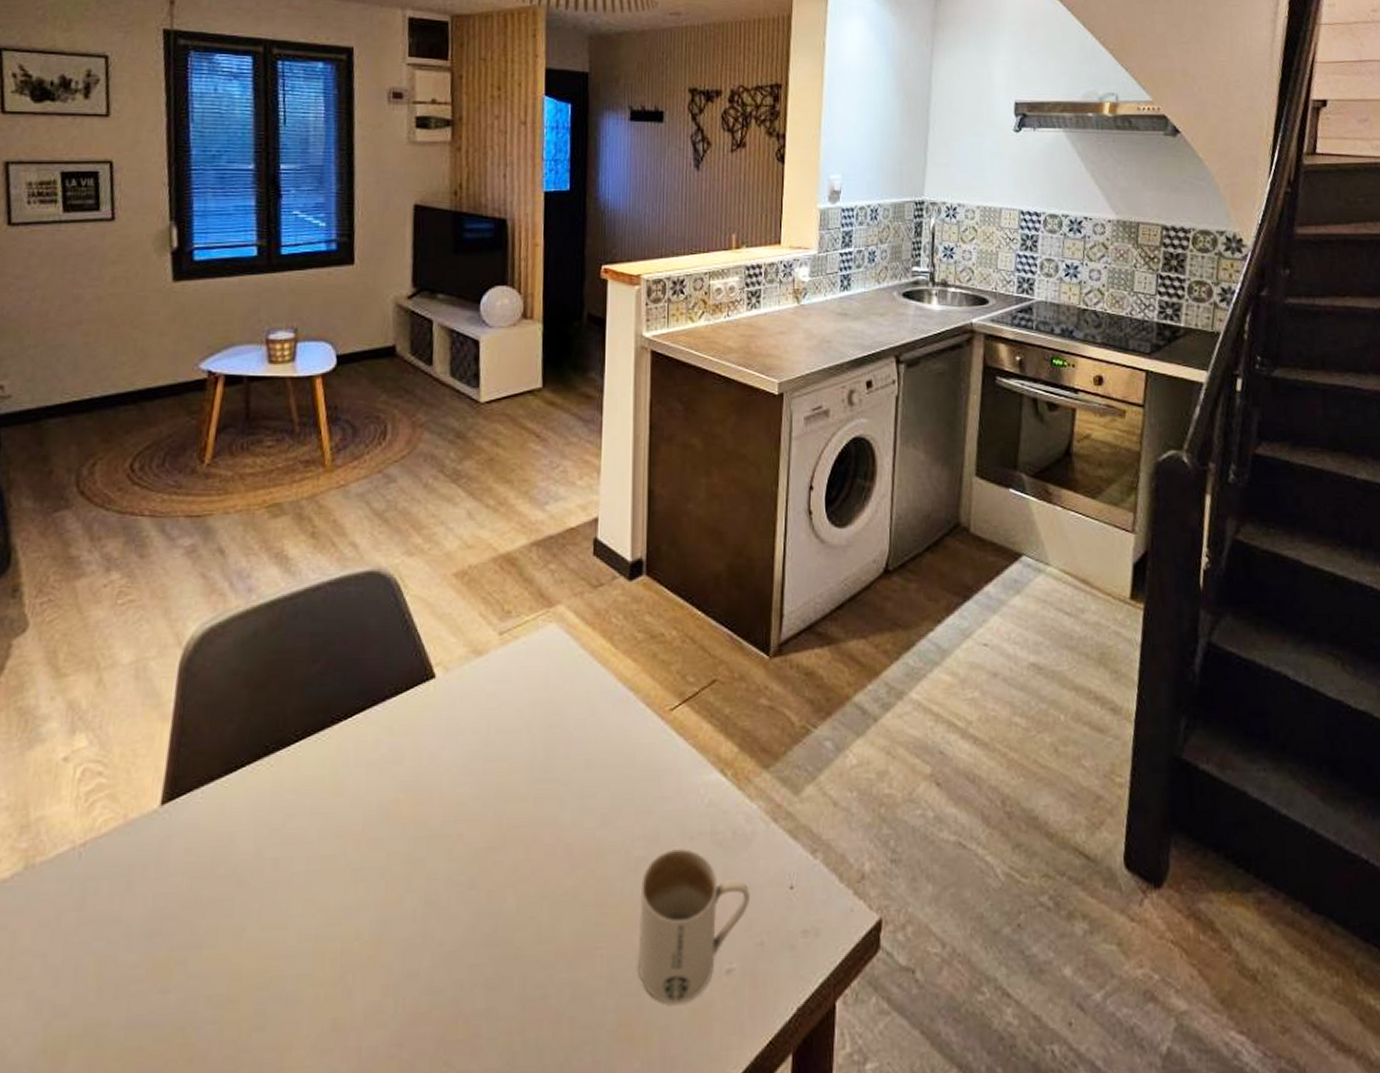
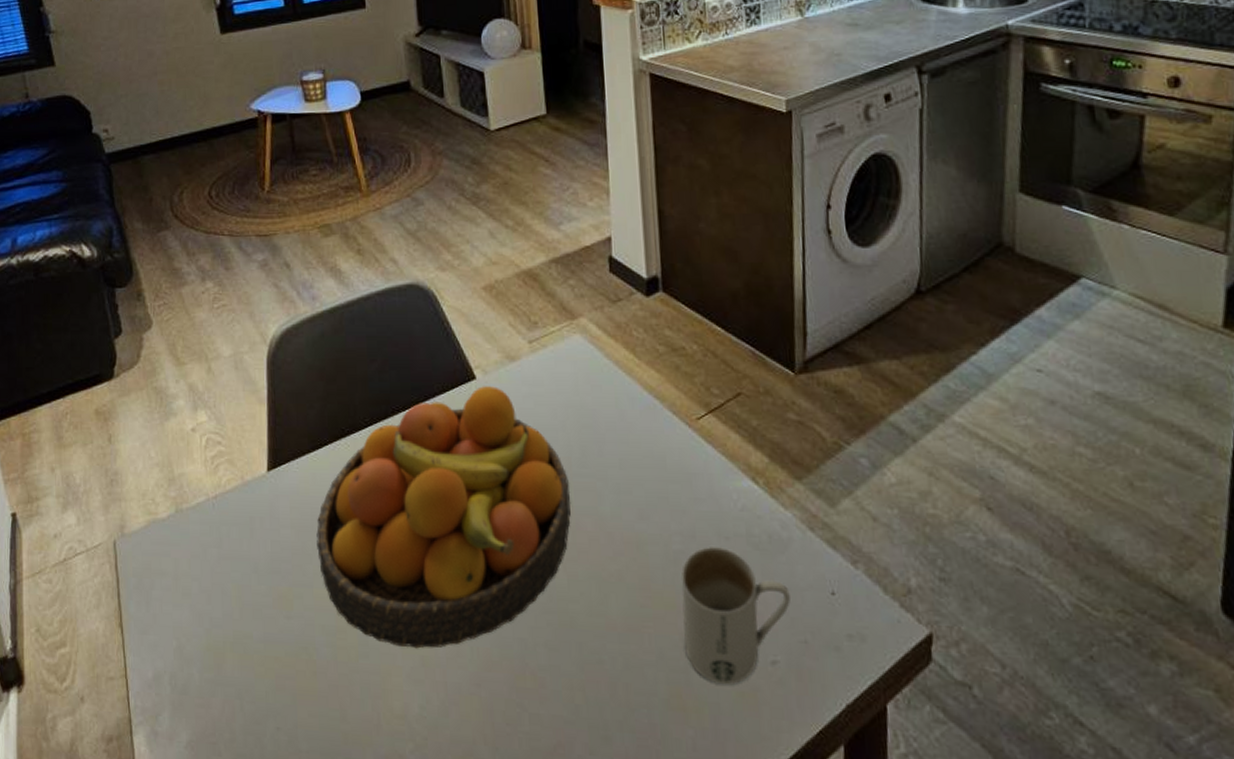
fruit bowl: none [214,685,529,1010] -> present [316,386,571,649]

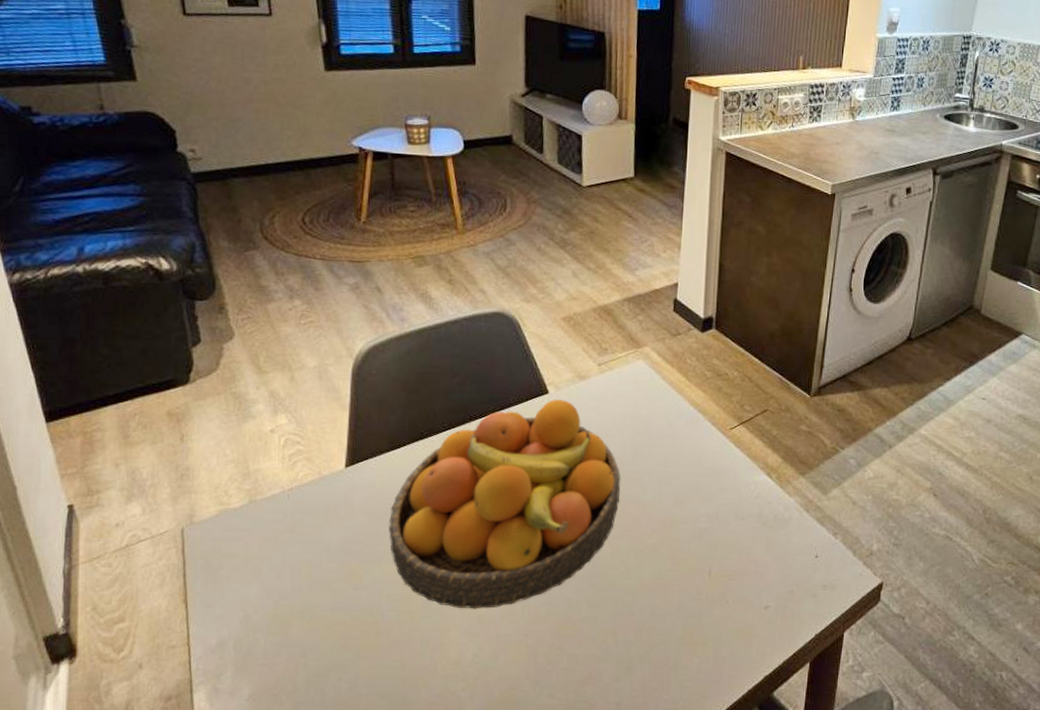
mug: present [682,547,790,685] -> none [700,525,785,625]

